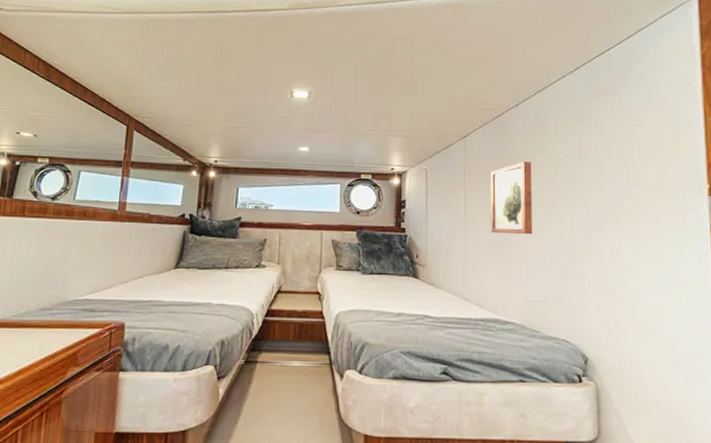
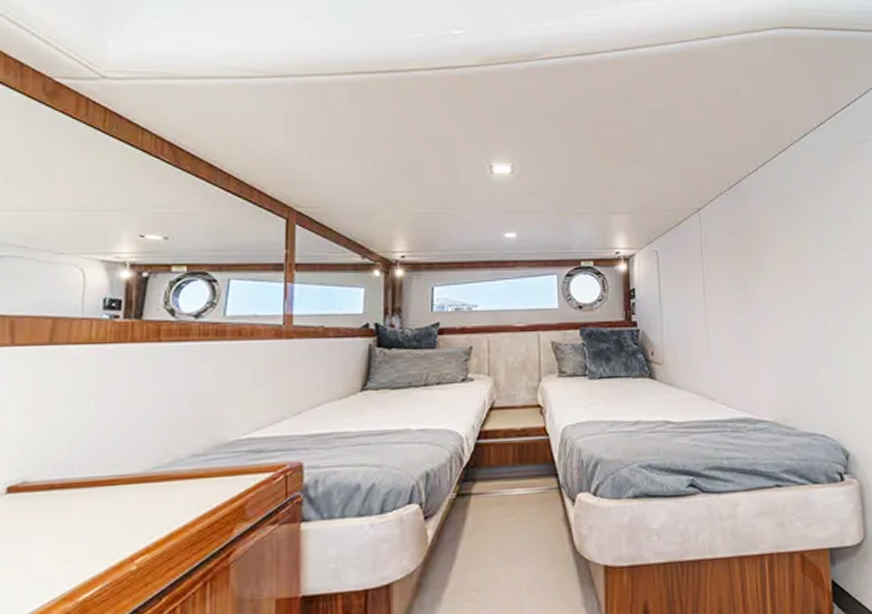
wall art: present [490,162,532,235] -> none [730,235,781,320]

